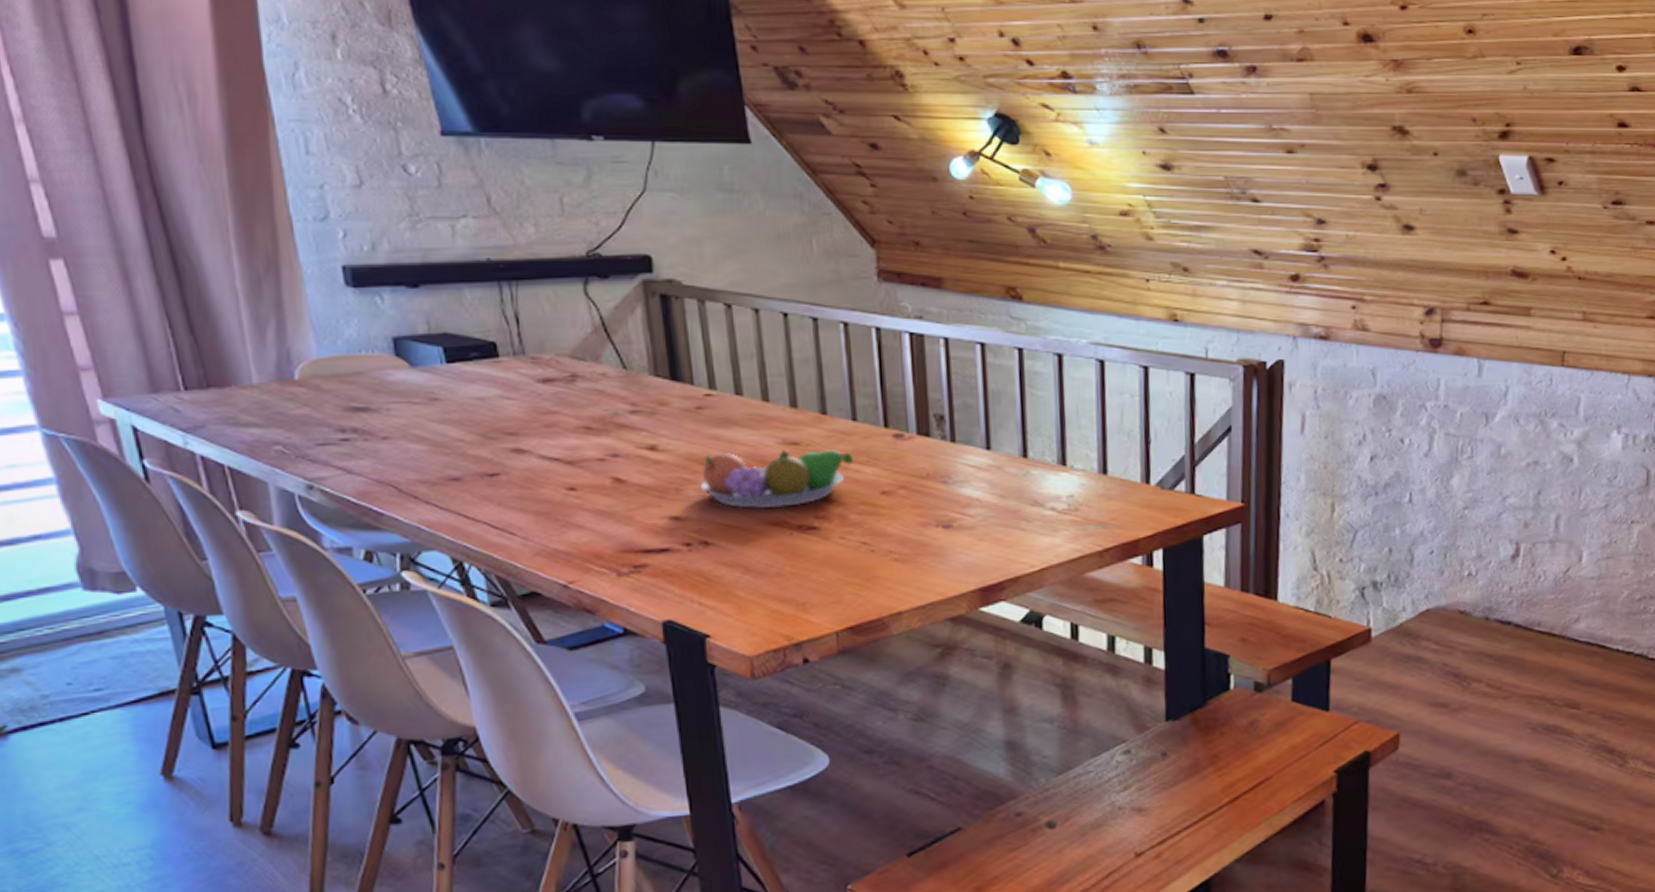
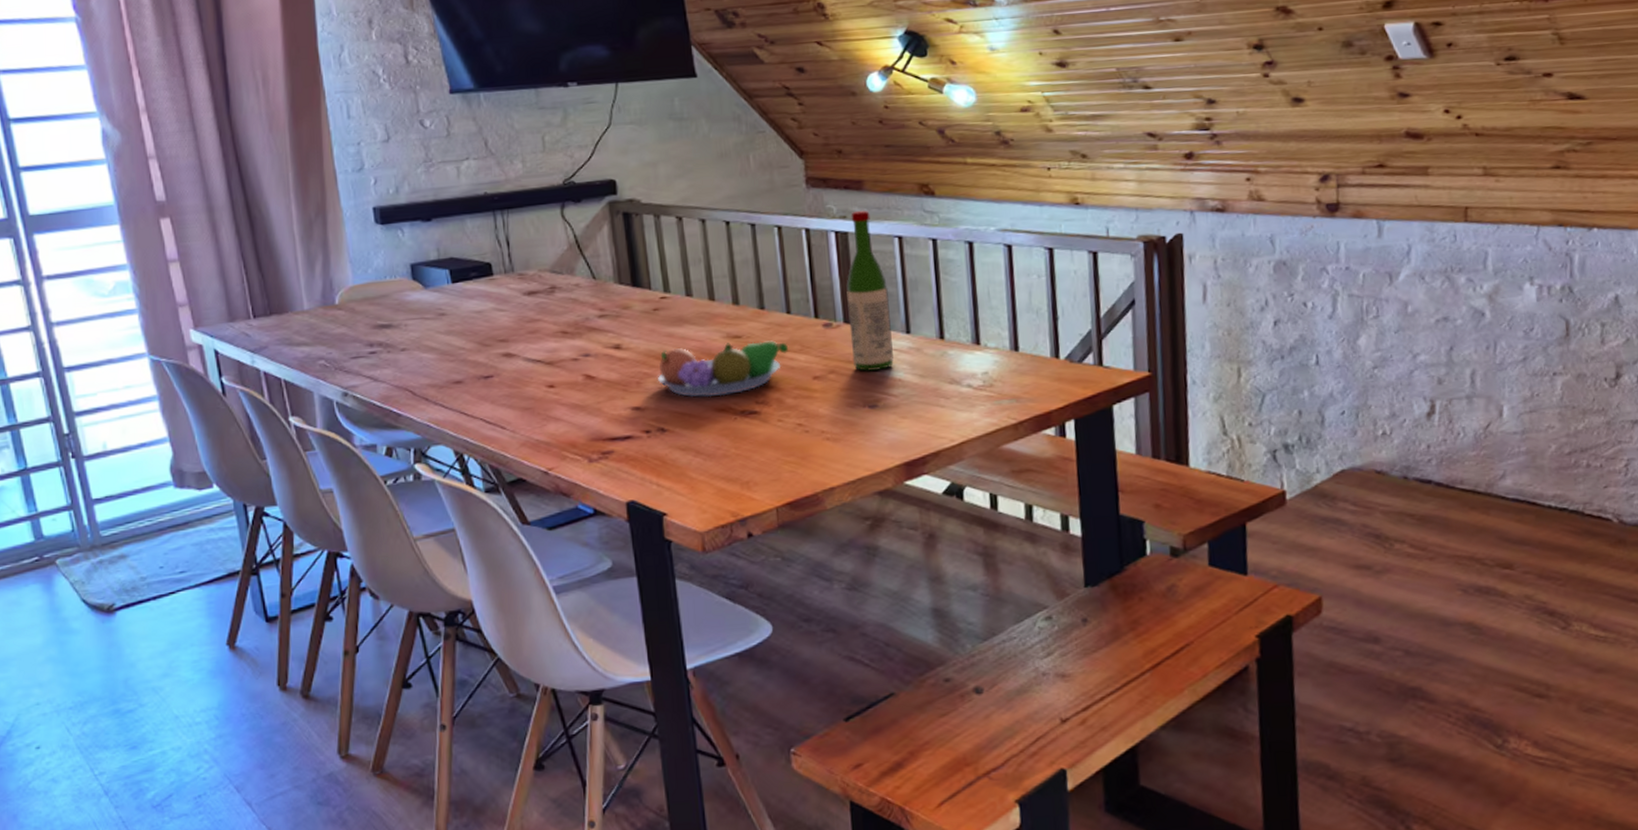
wine bottle: none [920,311,971,489] -> present [846,210,894,372]

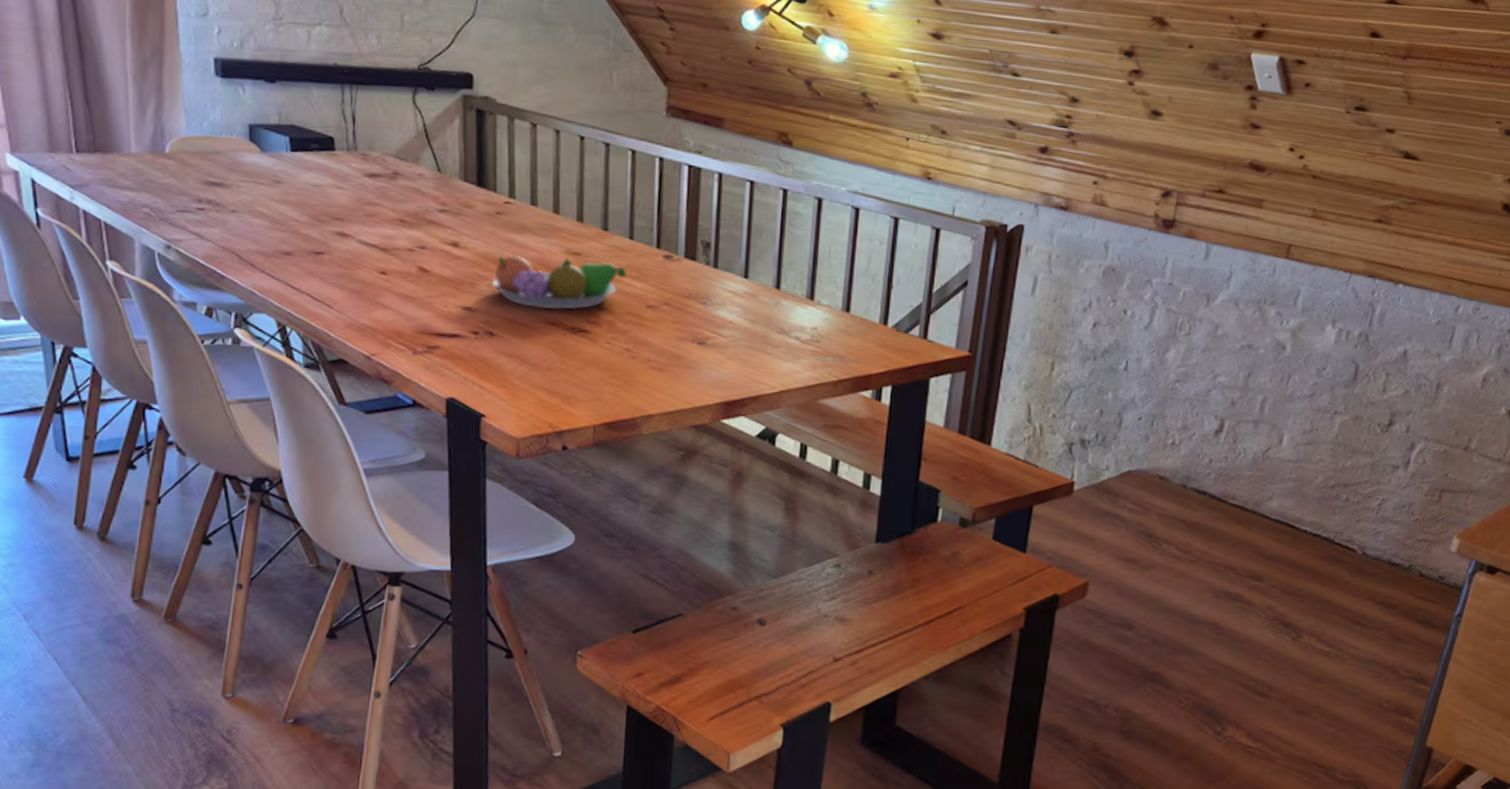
wine bottle: present [846,210,894,372] -> none [688,148,733,310]

